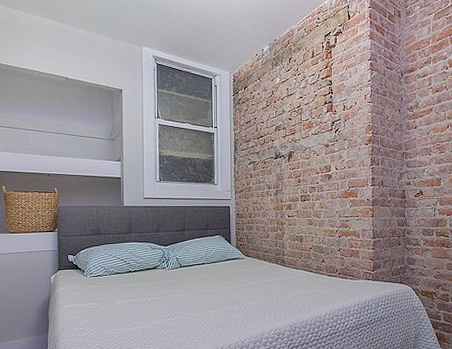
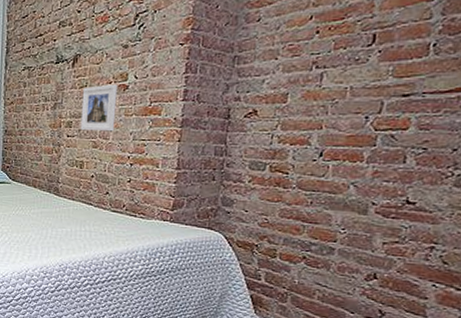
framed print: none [297,174,325,212] -> present [80,84,118,132]

